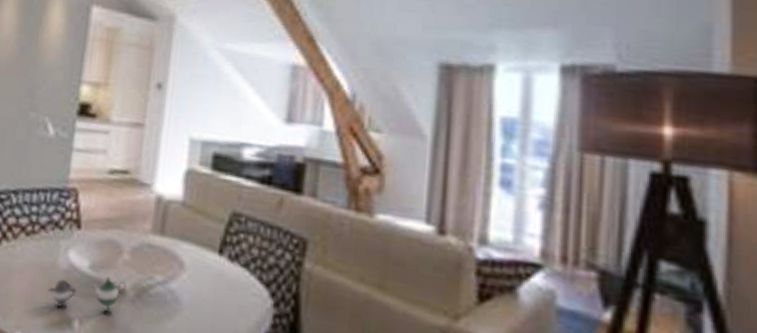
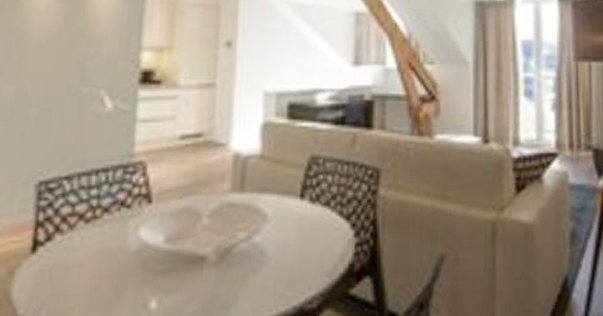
teapot: present [48,276,126,314] -> none [117,246,207,293]

